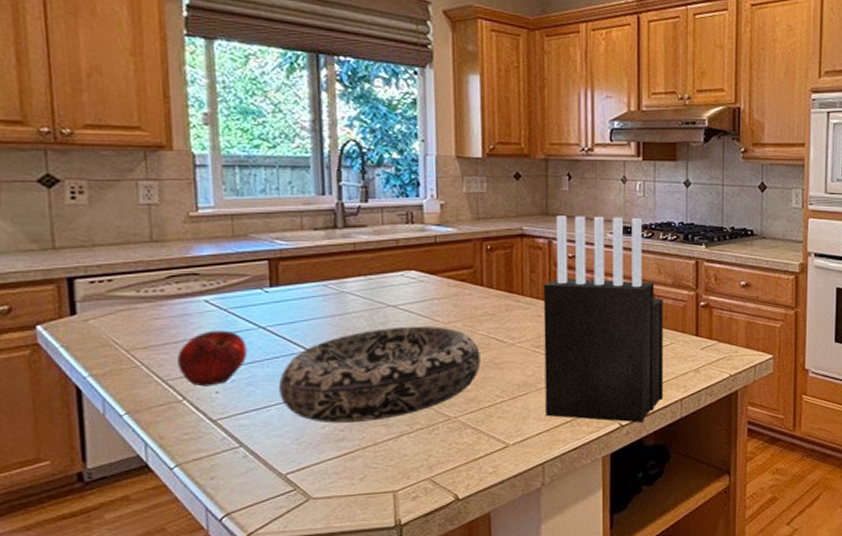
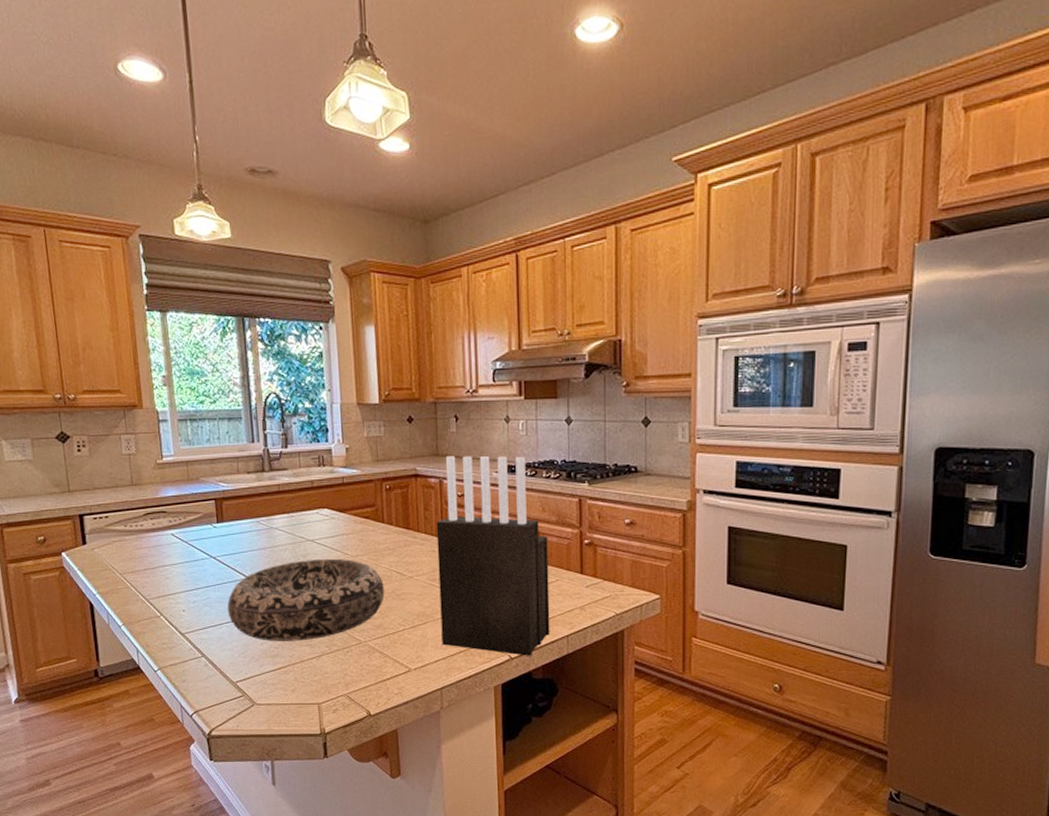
apple: present [177,330,248,387] -> none [155,559,204,606]

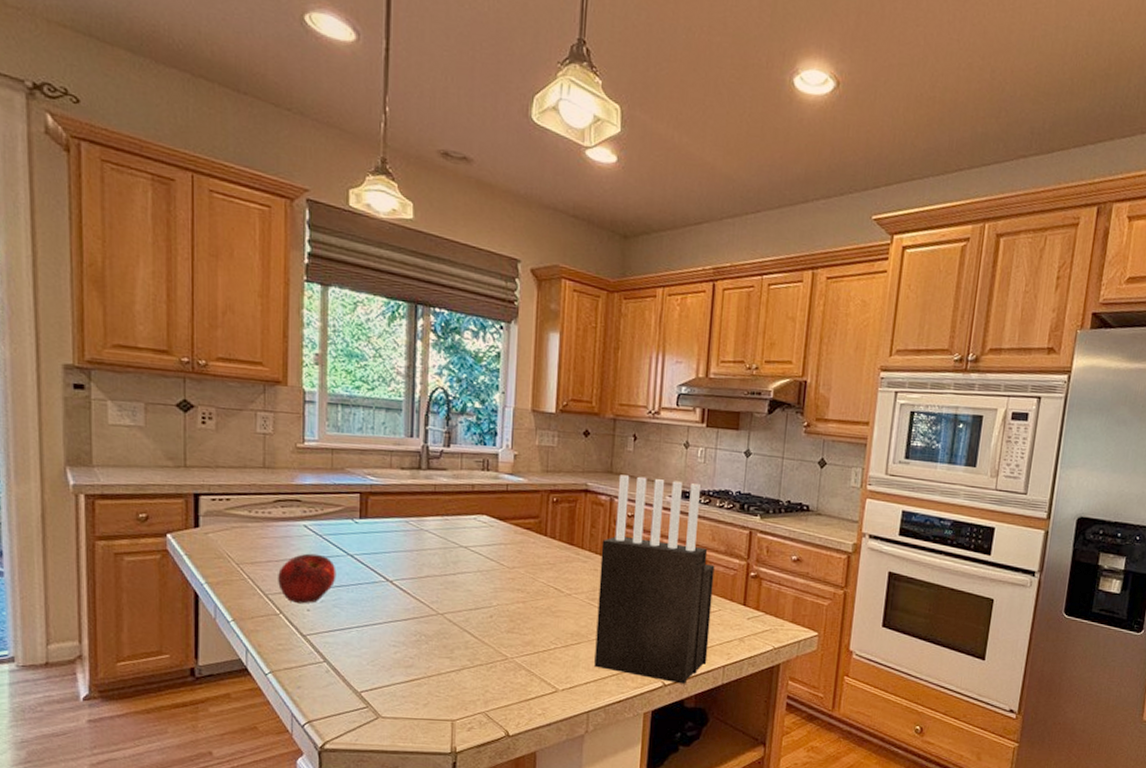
apple: none [155,559,204,606] -> present [278,553,336,604]
decorative bowl: present [227,558,385,641] -> none [359,567,539,653]

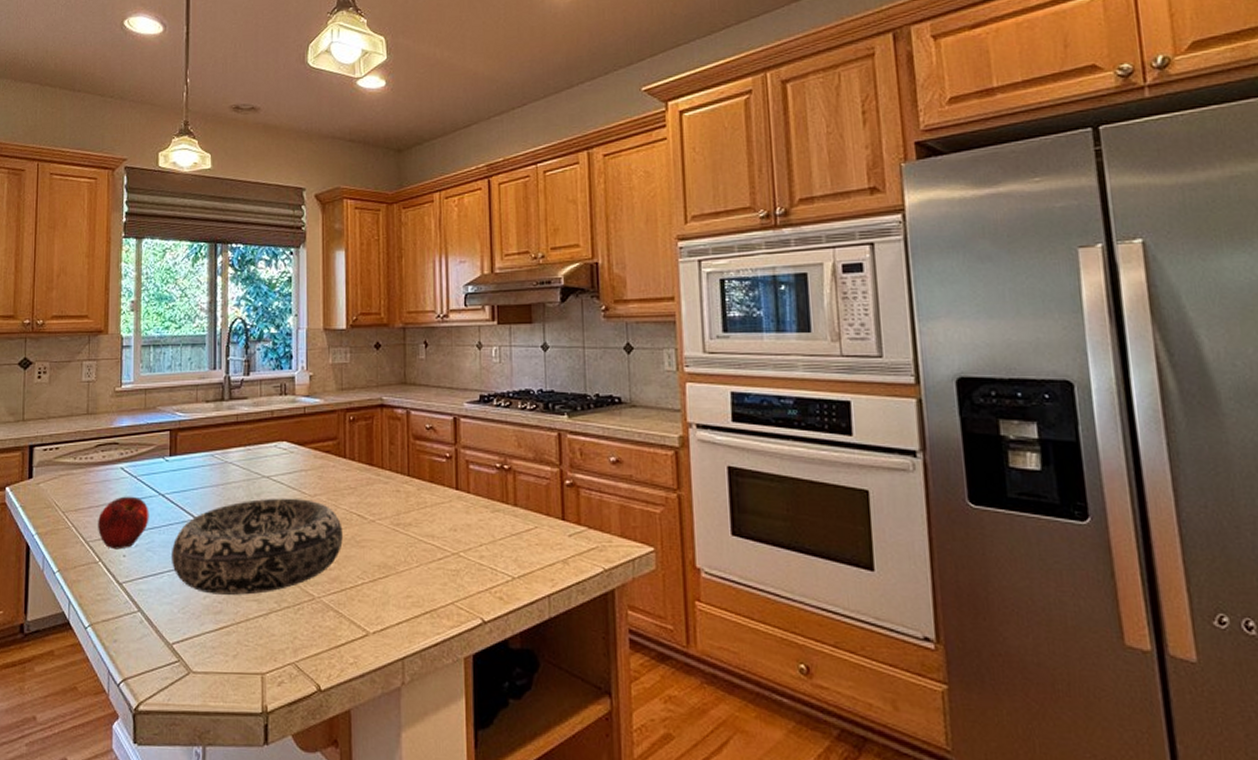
decorative bowl: none [359,567,539,653] -> present [170,498,343,595]
knife block: present [594,475,715,684] -> none [402,384,529,620]

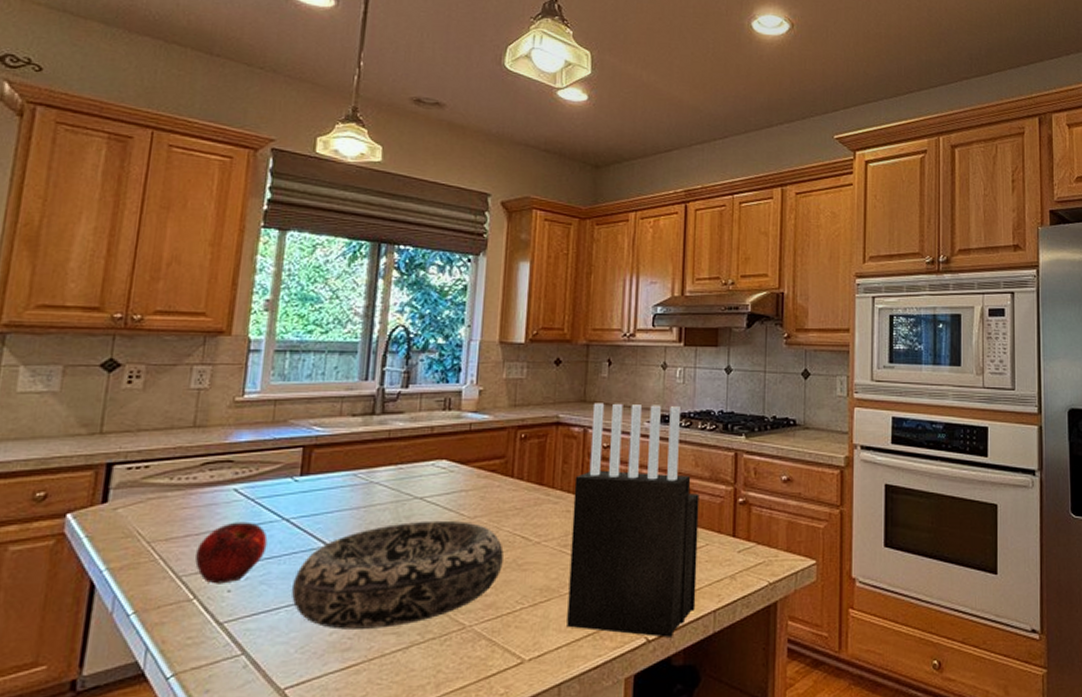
knife block: none [402,384,529,620] -> present [567,403,699,638]

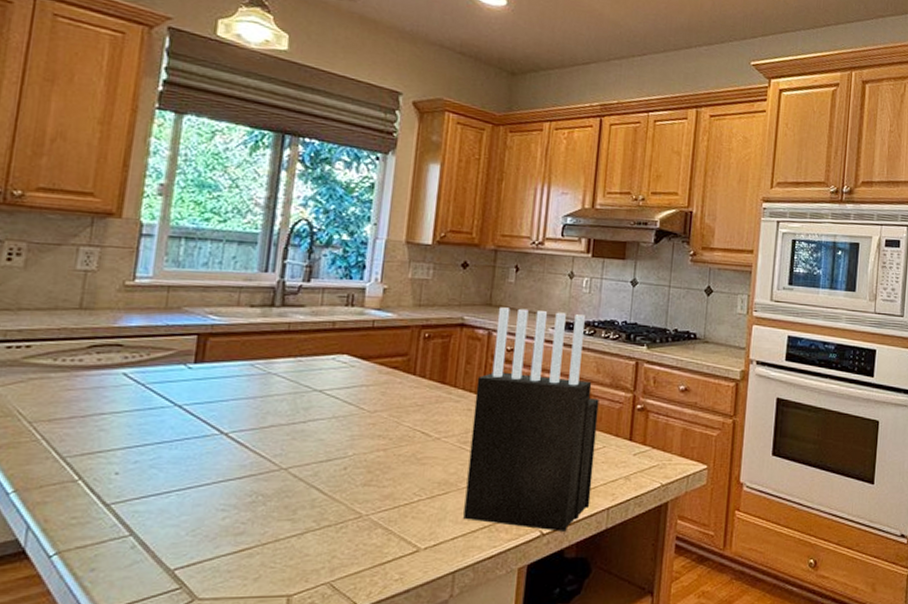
apple: present [195,521,268,584] -> none [81,405,159,466]
decorative bowl: present [291,520,504,630] -> none [182,413,403,514]

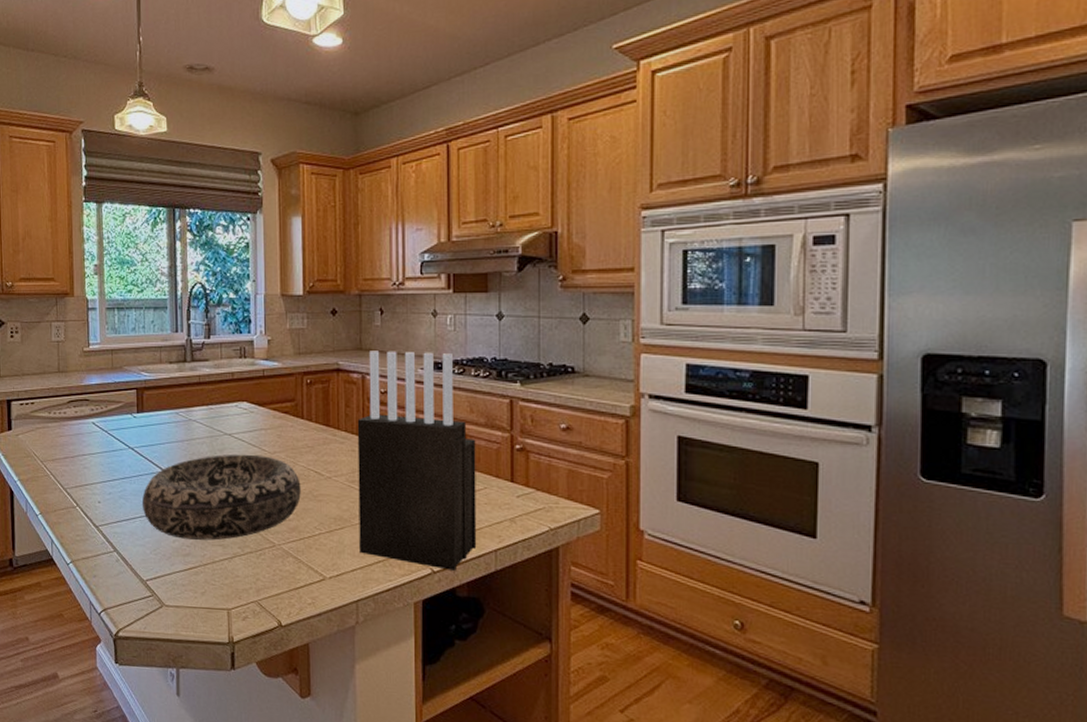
decorative bowl: none [182,413,403,514] -> present [141,454,301,541]

